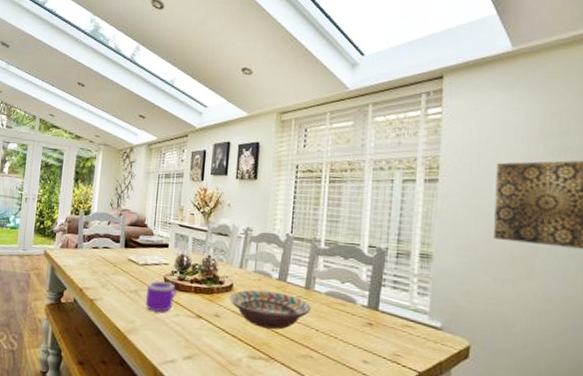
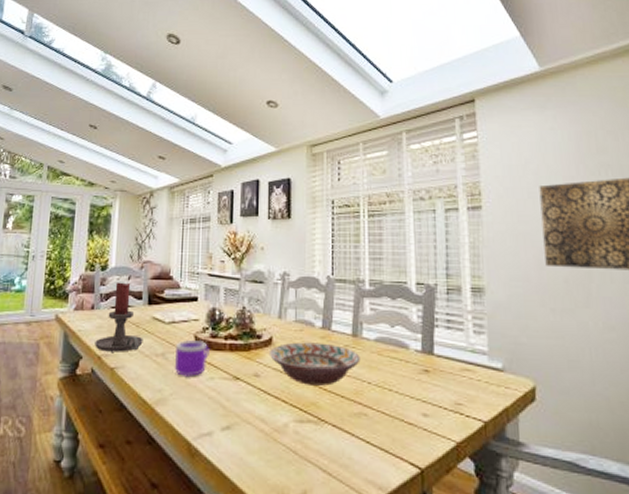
candle holder: none [77,226,119,287] -> present [94,282,143,352]

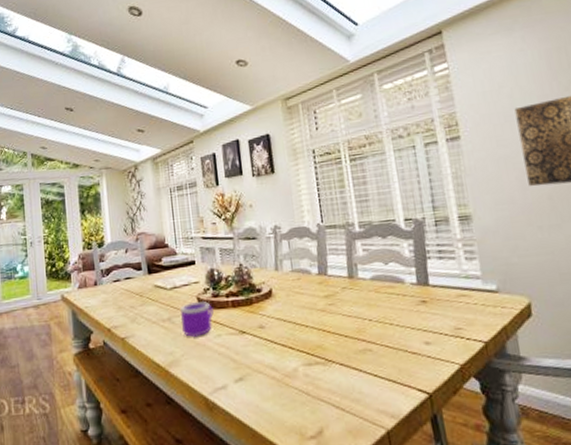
candle holder: present [94,282,143,352] -> none [102,256,149,324]
decorative bowl: present [270,342,361,386] -> none [271,288,359,330]

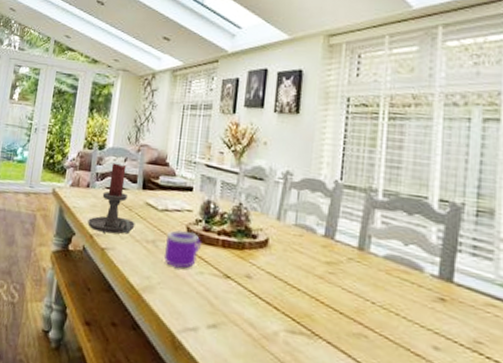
candle holder: none [102,256,149,324] -> present [87,163,135,235]

